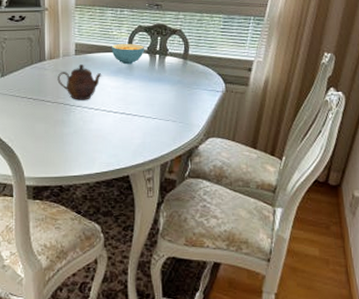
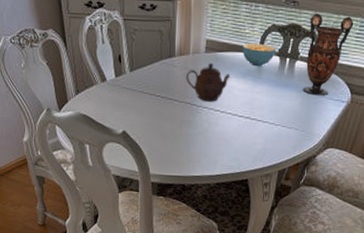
vase: none [175,14,217,88] -> present [303,13,354,96]

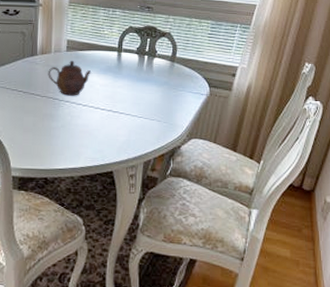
cereal bowl: present [242,43,277,67] -> none [102,42,135,64]
vase: present [303,13,354,96] -> none [163,17,205,90]

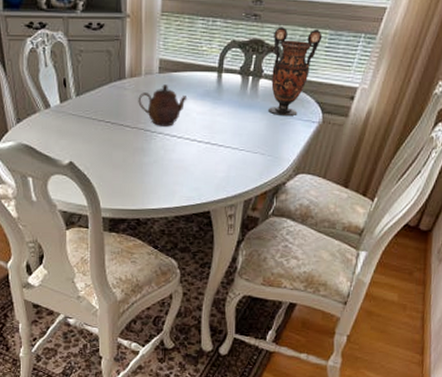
vase: none [163,17,205,90] -> present [269,27,323,117]

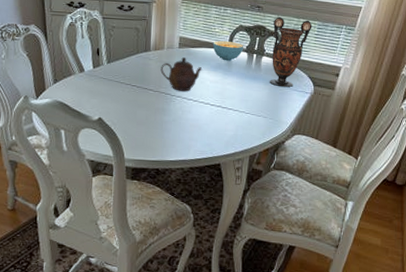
cereal bowl: none [199,61,238,87] -> present [212,40,244,61]

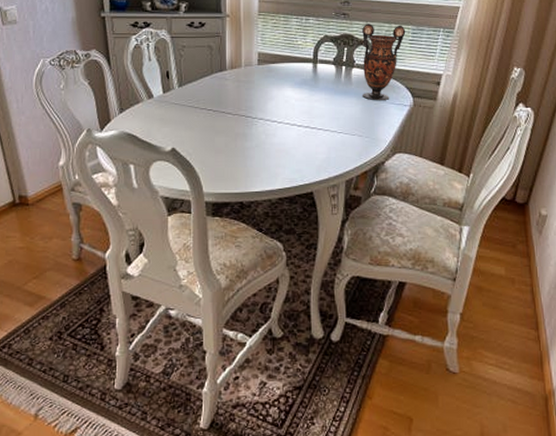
teapot: present [160,57,203,92] -> none [239,75,286,113]
cereal bowl: present [212,40,244,61] -> none [295,53,331,76]

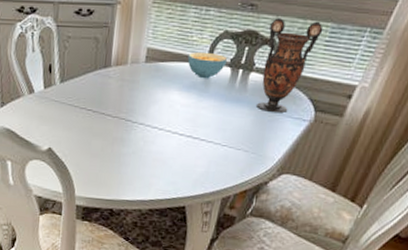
cereal bowl: none [295,53,331,76] -> present [187,51,228,79]

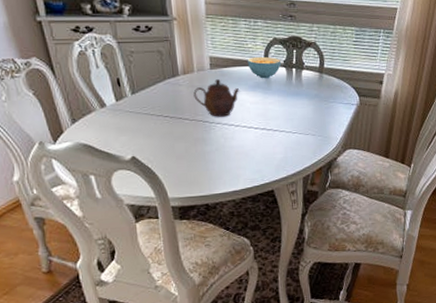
teapot: none [121,74,173,118] -> present [193,79,240,117]
vase: present [257,18,324,113] -> none [309,25,350,101]

